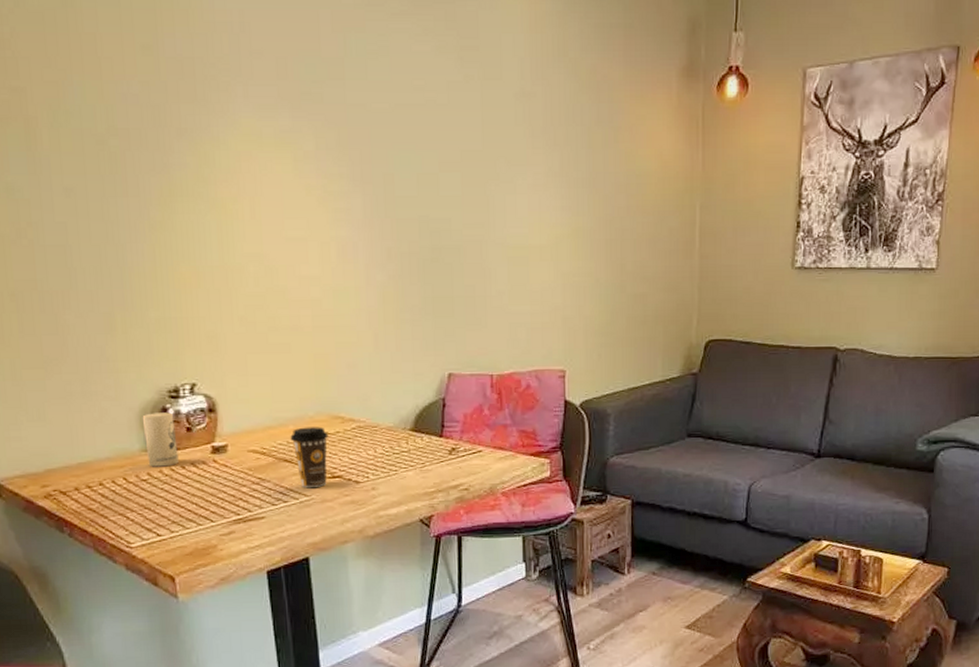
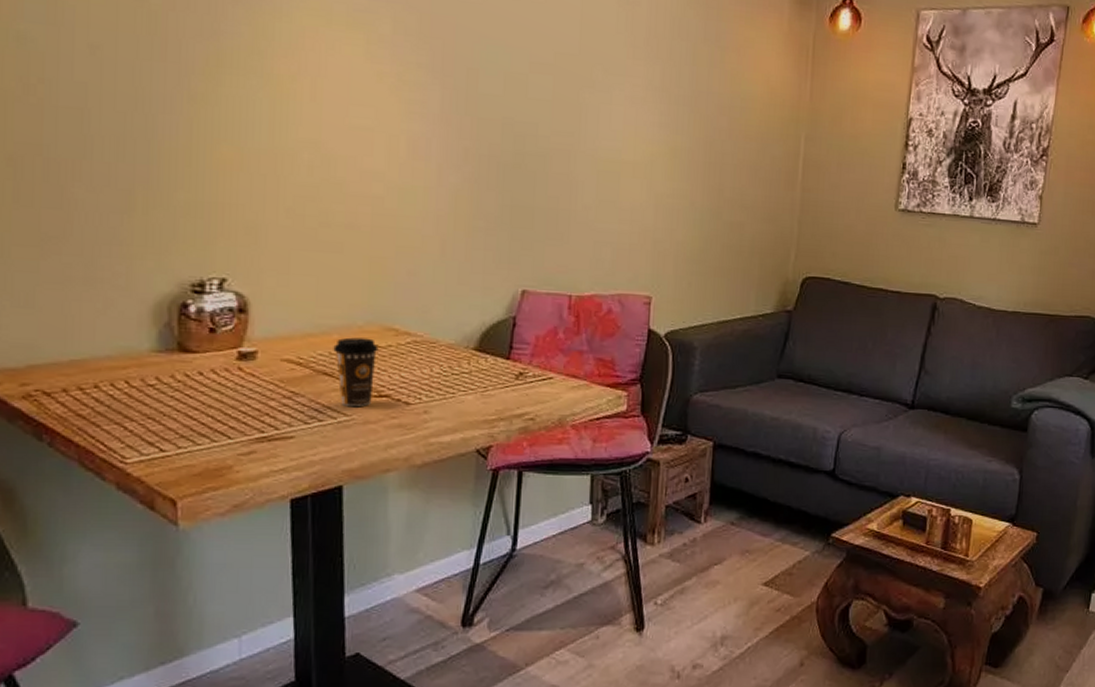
candle: present [142,412,179,467] -> none [156,308,196,372]

